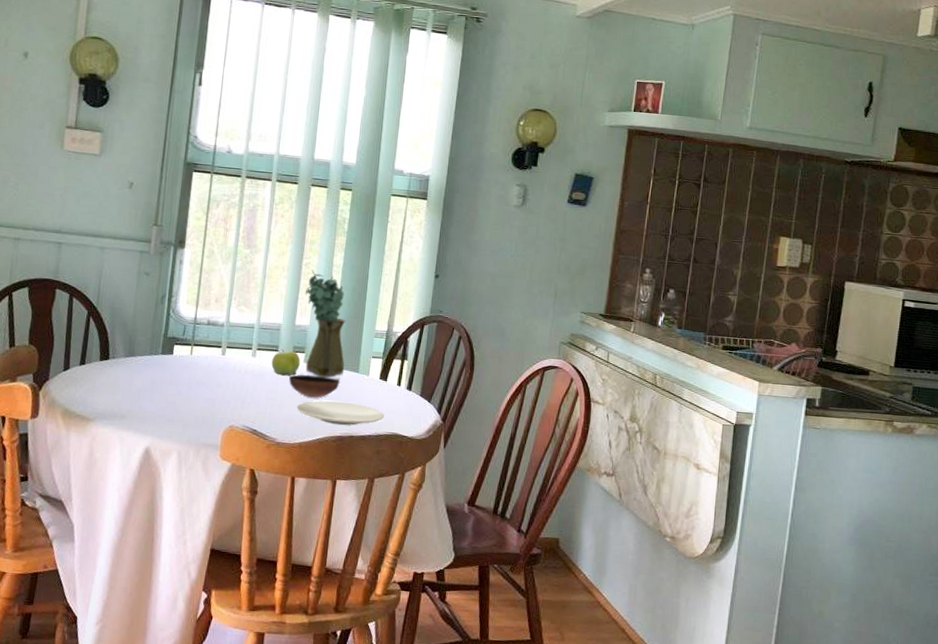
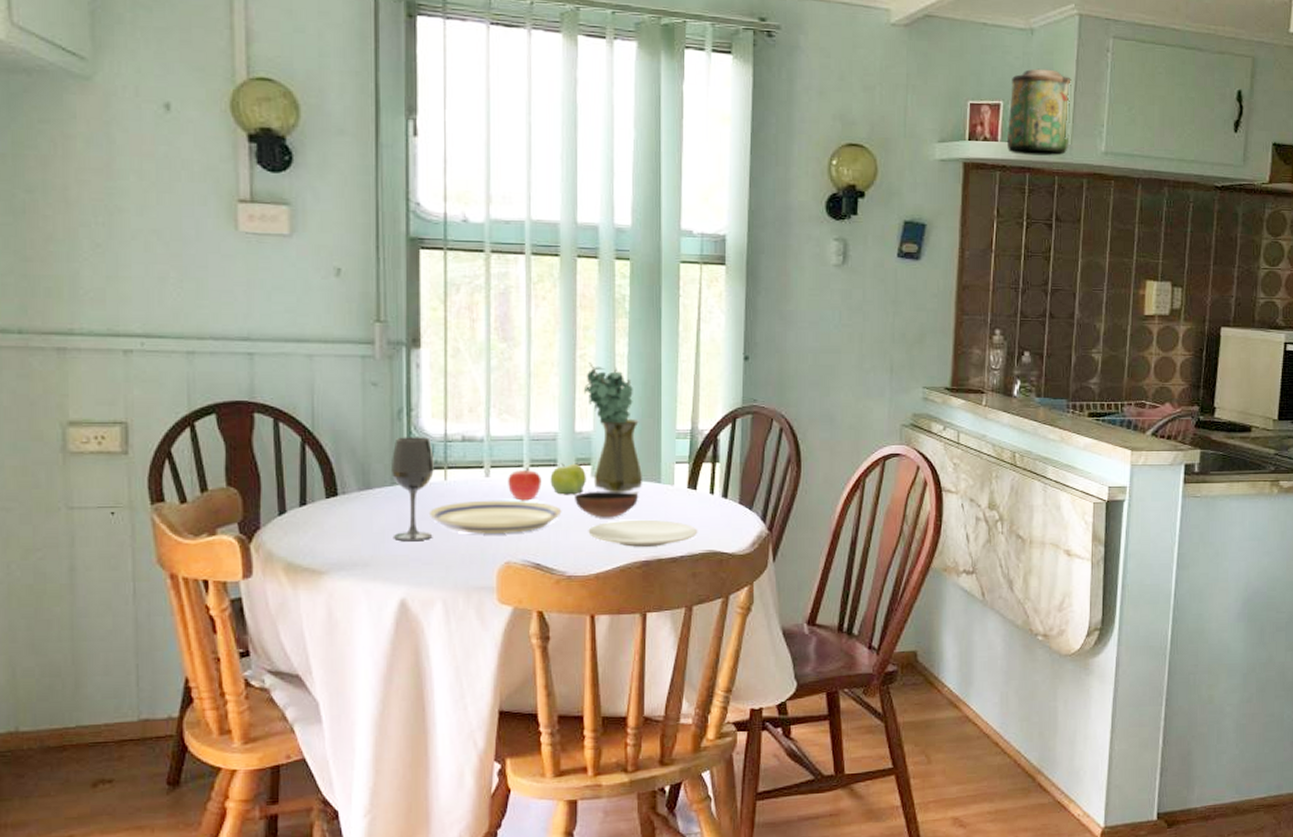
wine glass: none [146,317,185,402] -> present [392,437,434,542]
plate: none [175,373,278,403] -> present [428,500,562,535]
fruit: none [238,350,265,378] -> present [508,467,541,501]
canister: none [666,56,724,128] -> present [1008,68,1071,156]

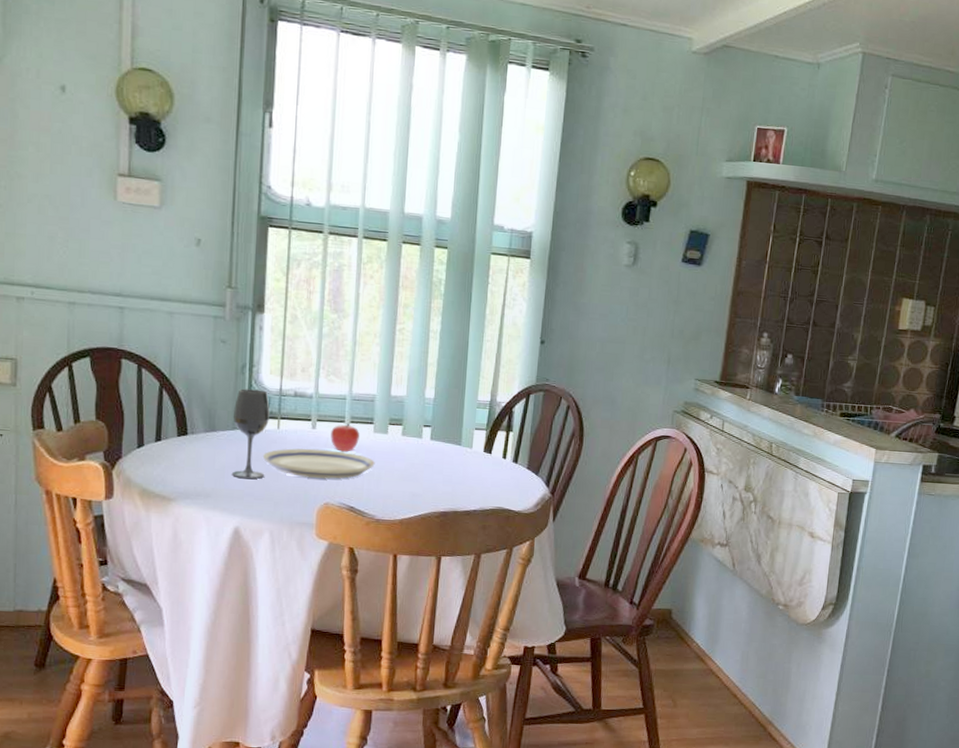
fruit: present [550,463,586,495] -> none [367,422,398,450]
bowl: present [575,491,639,518] -> none [387,448,442,472]
vase: present [583,363,643,496] -> none [400,336,446,455]
plate: present [588,519,698,547] -> none [396,475,490,500]
canister: present [1008,68,1071,156] -> none [788,100,851,181]

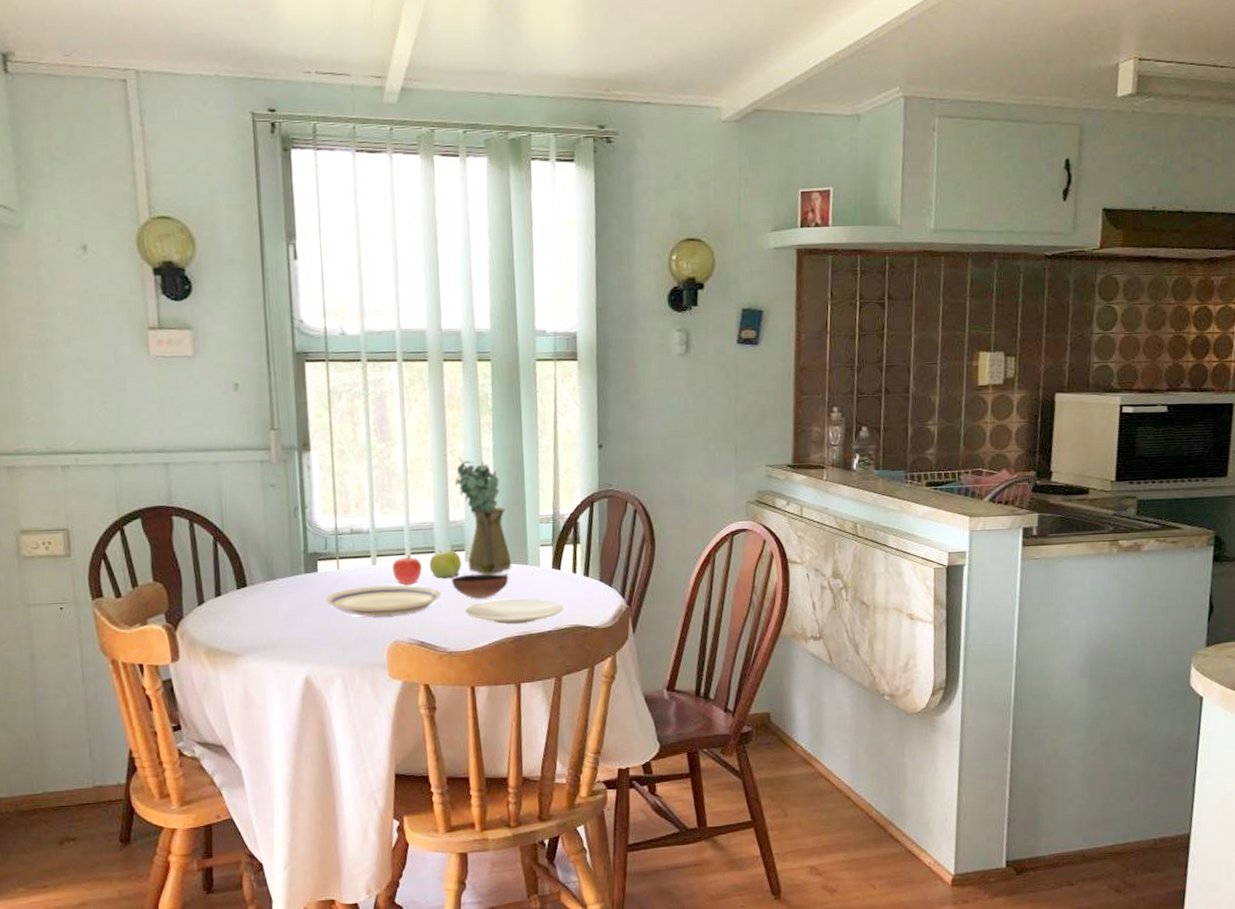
wine glass: present [231,388,270,479] -> none [291,531,330,625]
fruit: none [367,422,398,450] -> present [429,549,461,579]
bowl: none [387,448,442,472] -> present [452,573,509,599]
plate: none [396,475,490,500] -> present [465,598,564,624]
vase: none [400,336,446,455] -> present [454,457,512,577]

